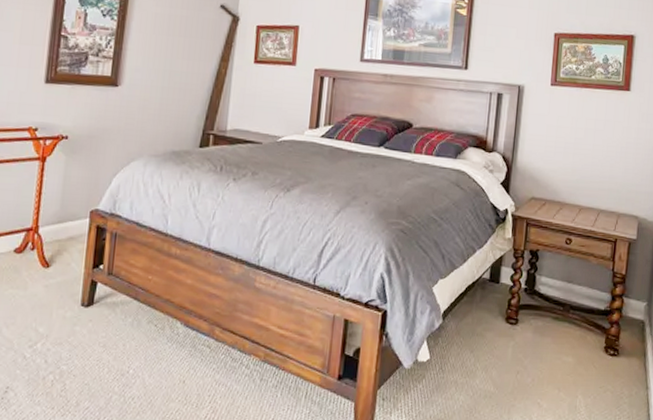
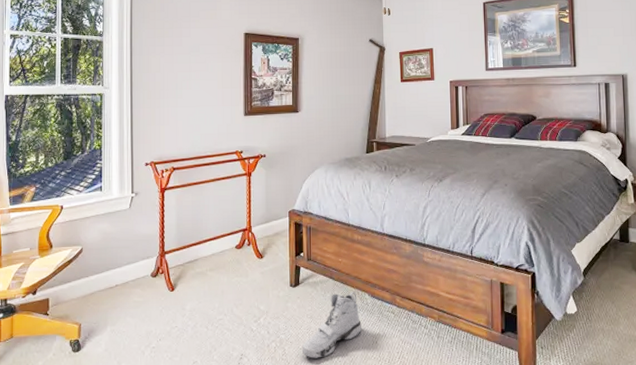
sneaker: none [87,318,168,397] -> present [301,292,361,358]

